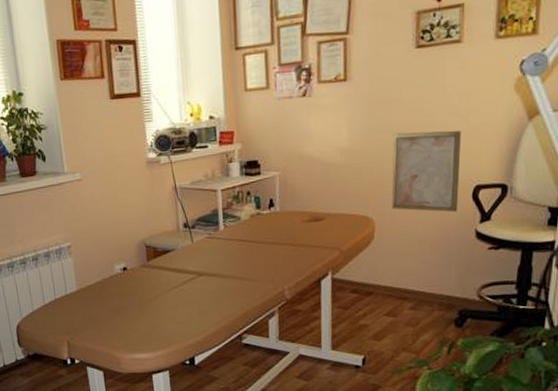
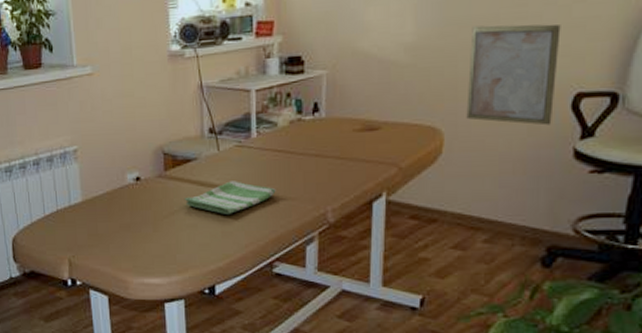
dish towel: none [165,267,242,296] -> present [184,181,276,214]

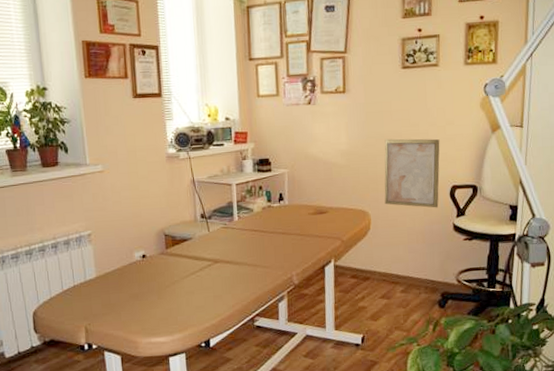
dish towel: present [184,181,276,214] -> none [182,255,254,282]

